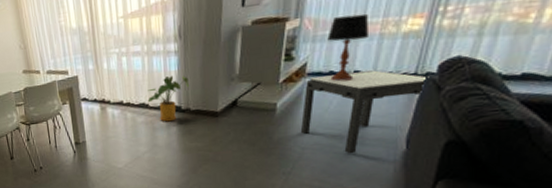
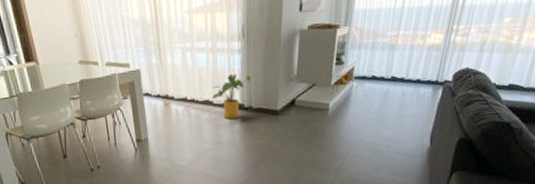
side table: present [300,70,429,154] -> none [348,76,447,150]
table lamp: present [327,13,370,82] -> none [370,26,403,86]

